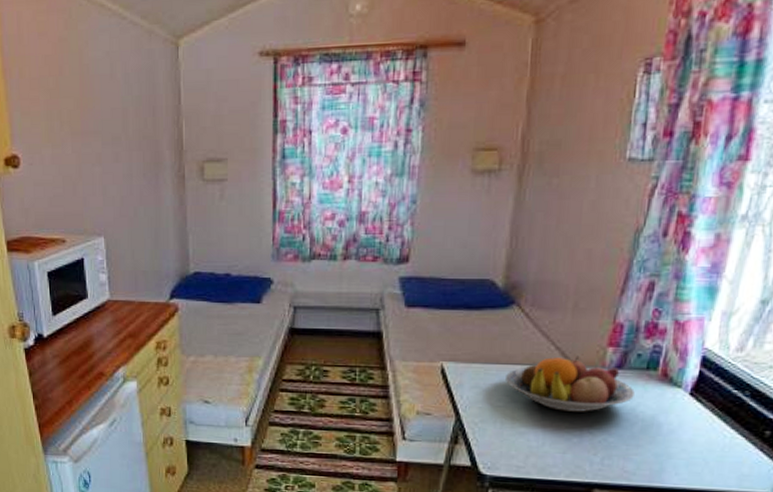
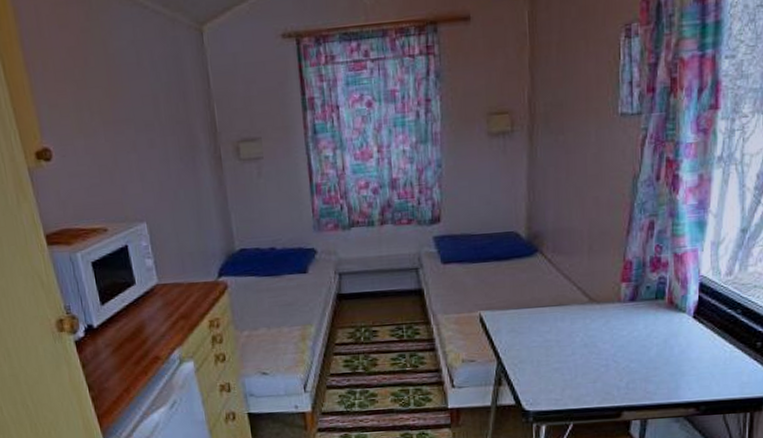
fruit bowl: present [506,355,635,412] -> none [537,293,648,345]

